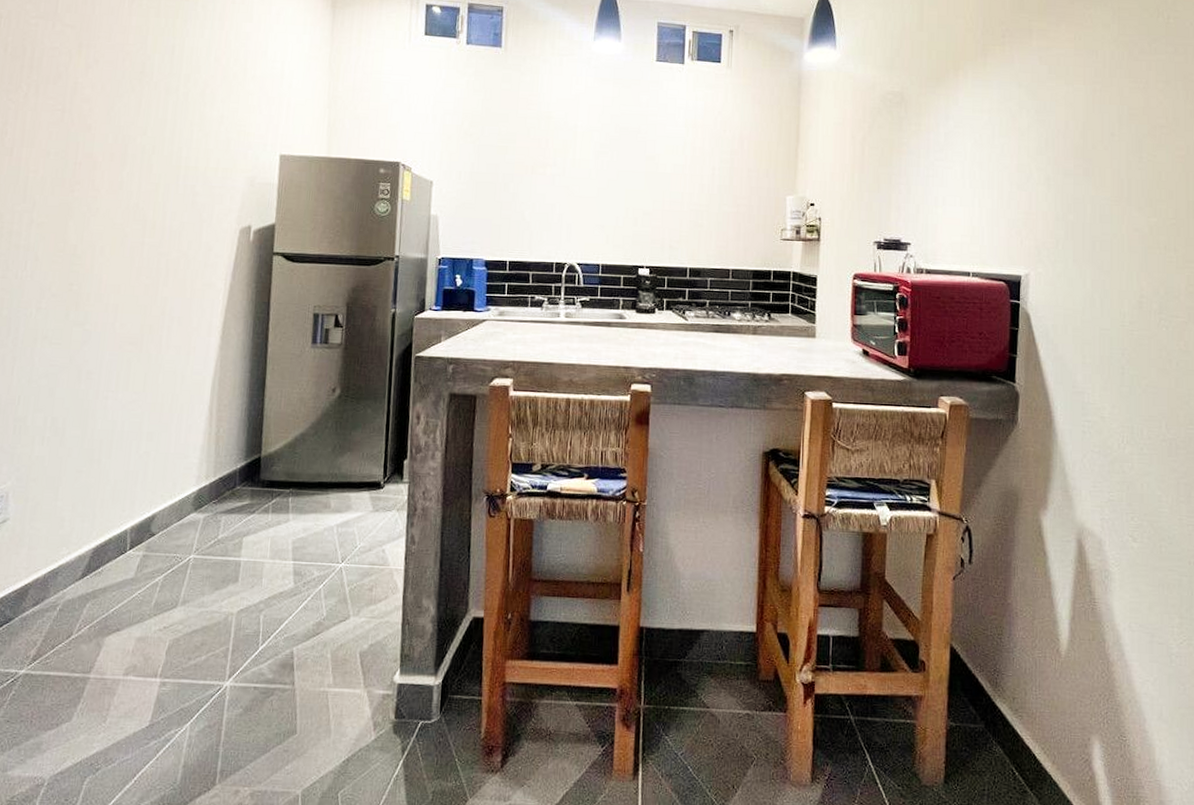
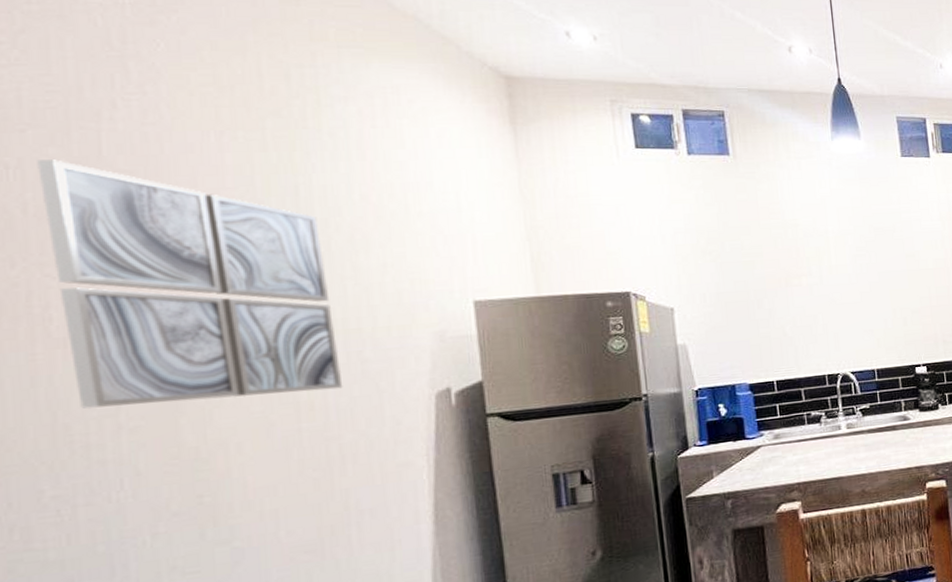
wall art: none [12,13,183,214] -> present [37,159,343,409]

